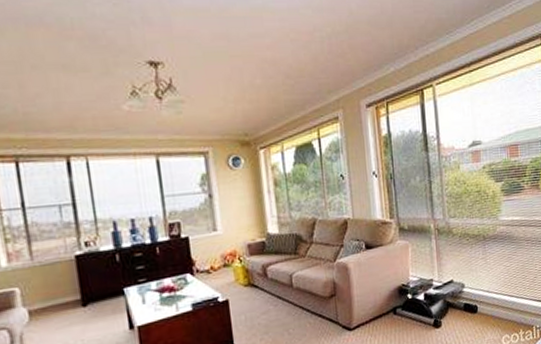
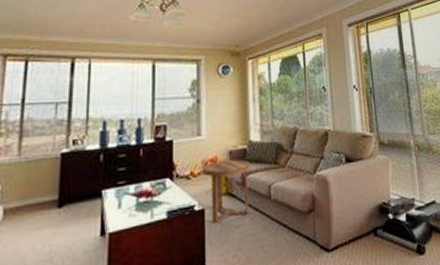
side table: none [221,252,272,312] -> present [202,159,251,223]

